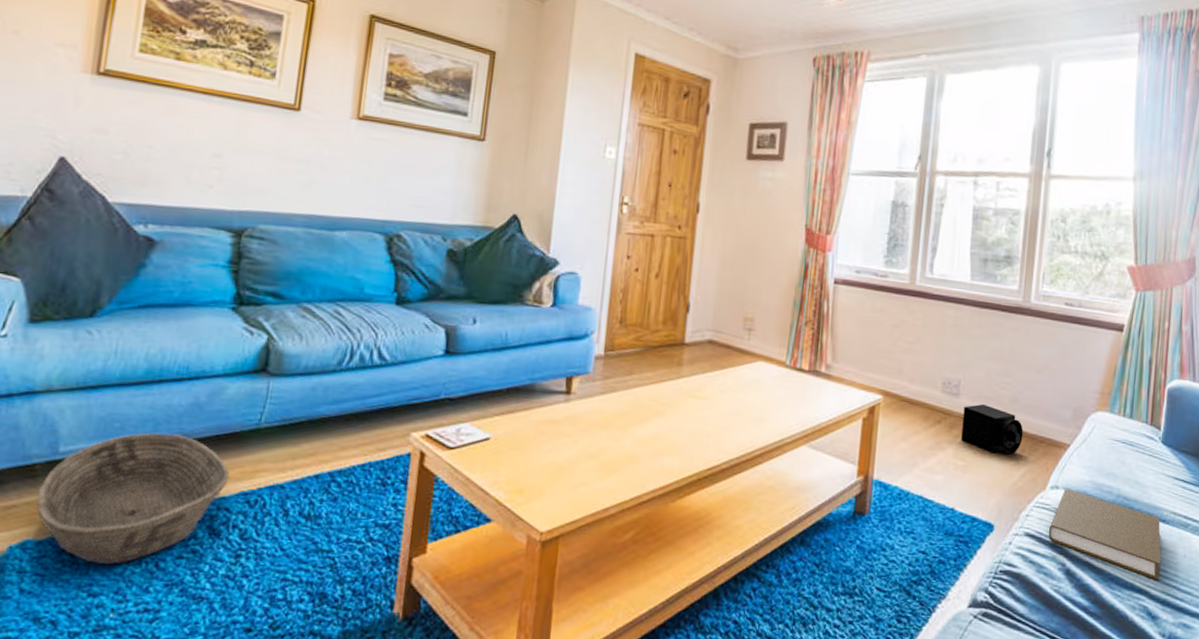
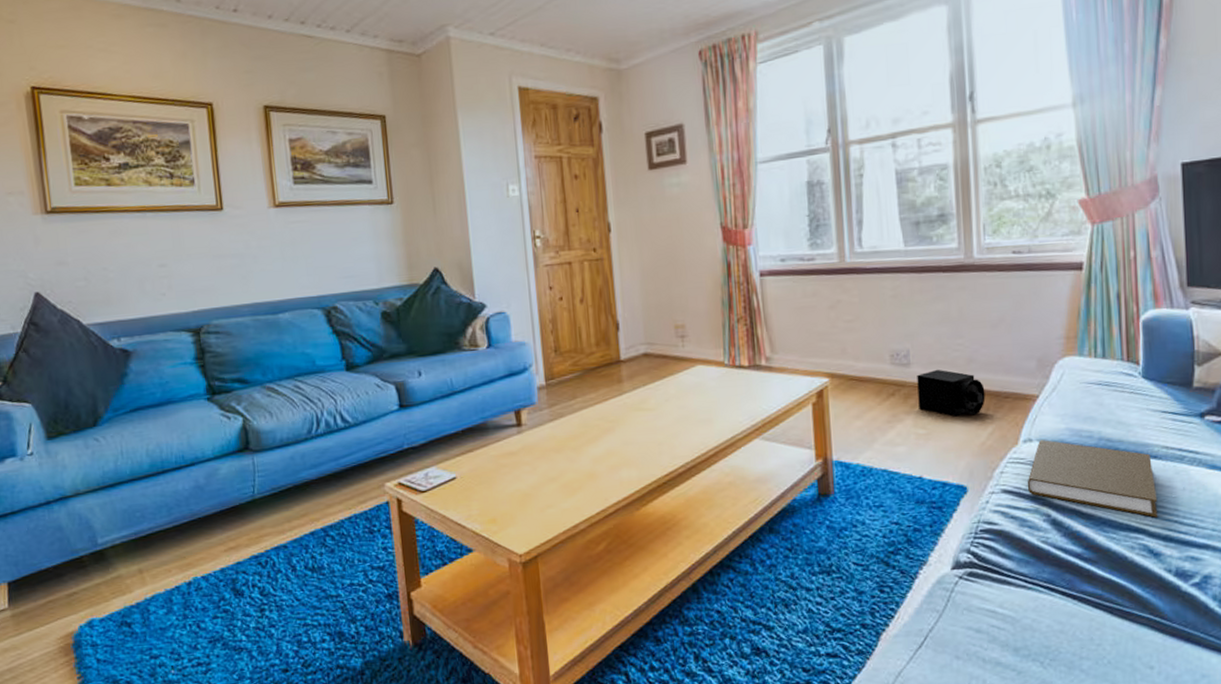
basket: present [37,432,230,564] -> none [91,514,240,631]

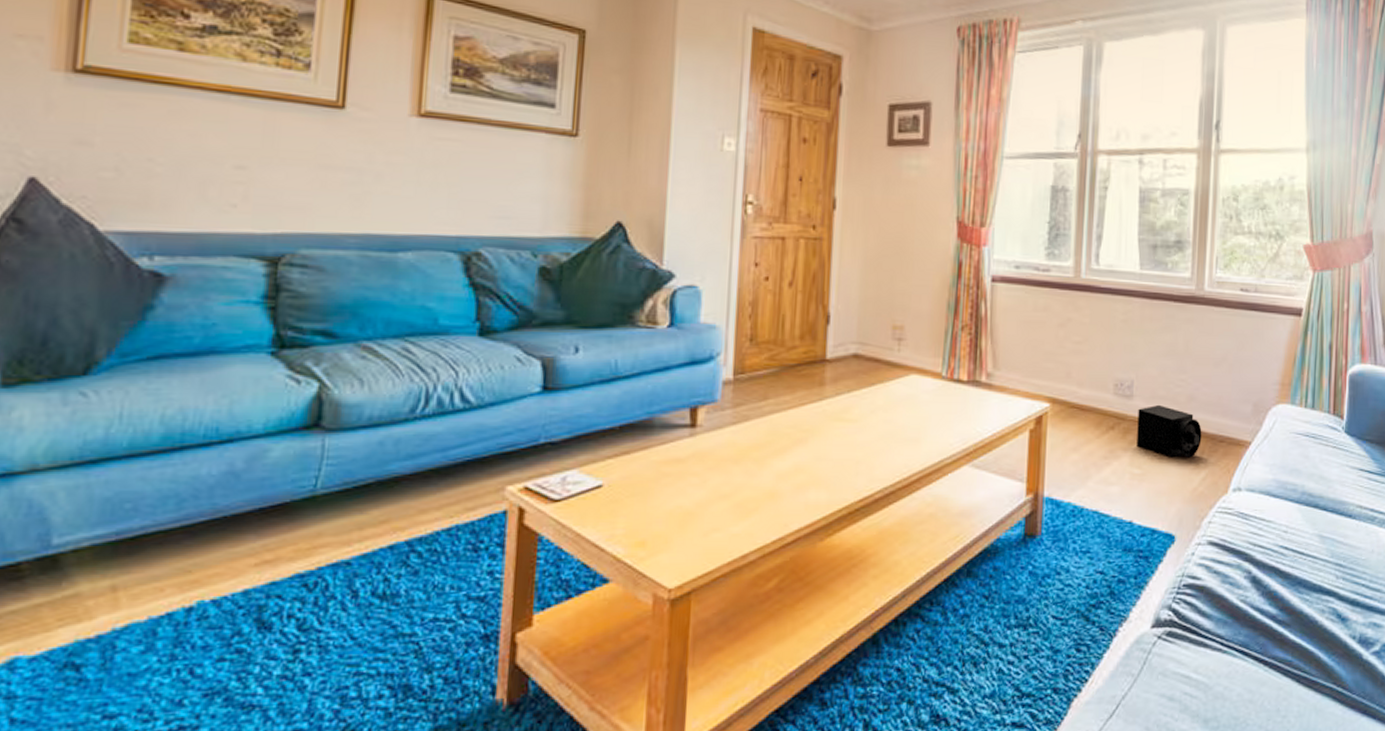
book: present [1027,440,1158,518] -> none [1232,490,1349,580]

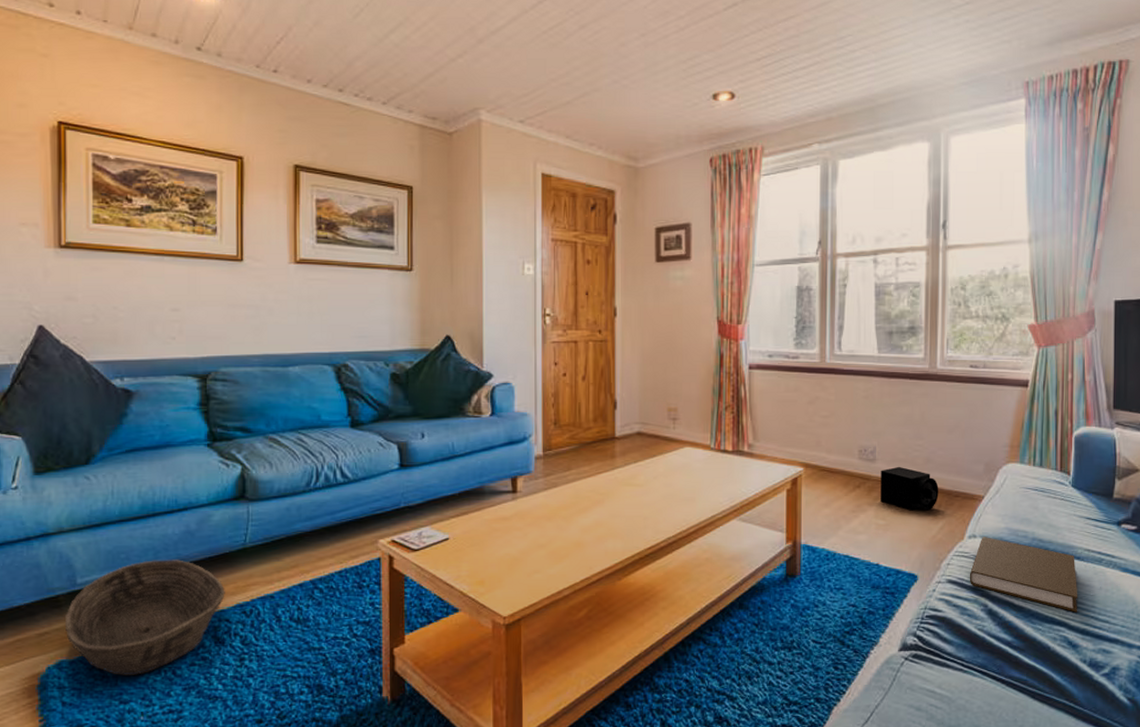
basket: none [26,511,280,678] -> present [65,559,225,675]
book: none [1232,490,1349,580] -> present [969,537,1078,613]

